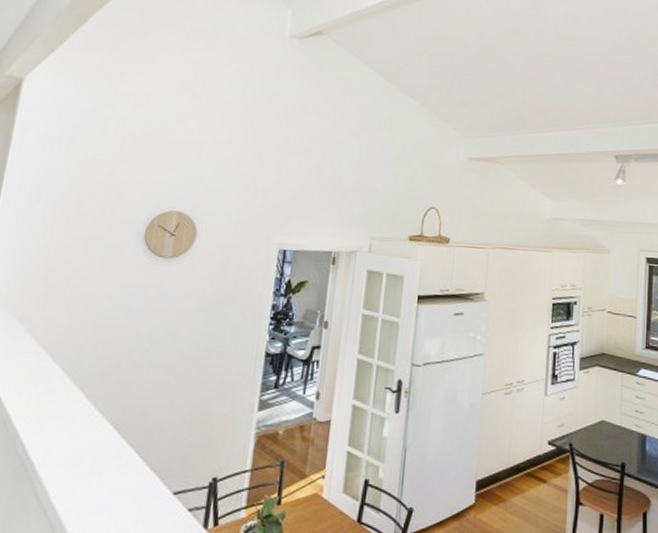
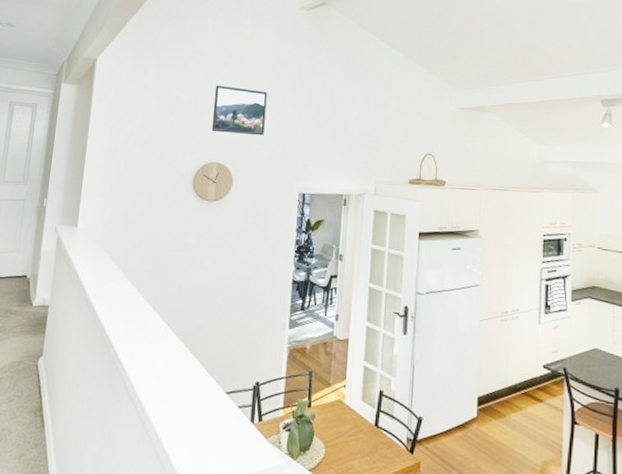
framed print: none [172,118,246,181] -> present [211,85,268,136]

